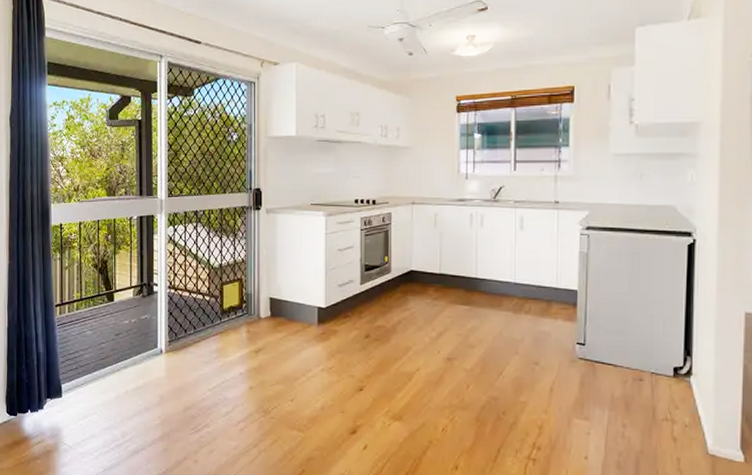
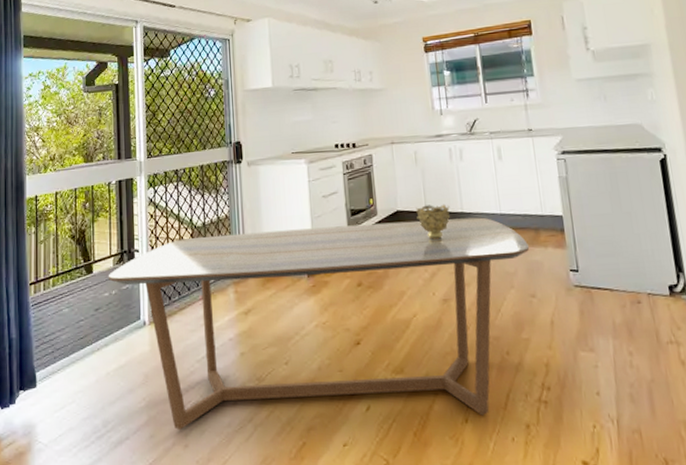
dining table: none [128,277,540,465] -> present [108,217,530,430]
decorative bowl: none [430,267,464,301] -> present [416,204,450,240]

